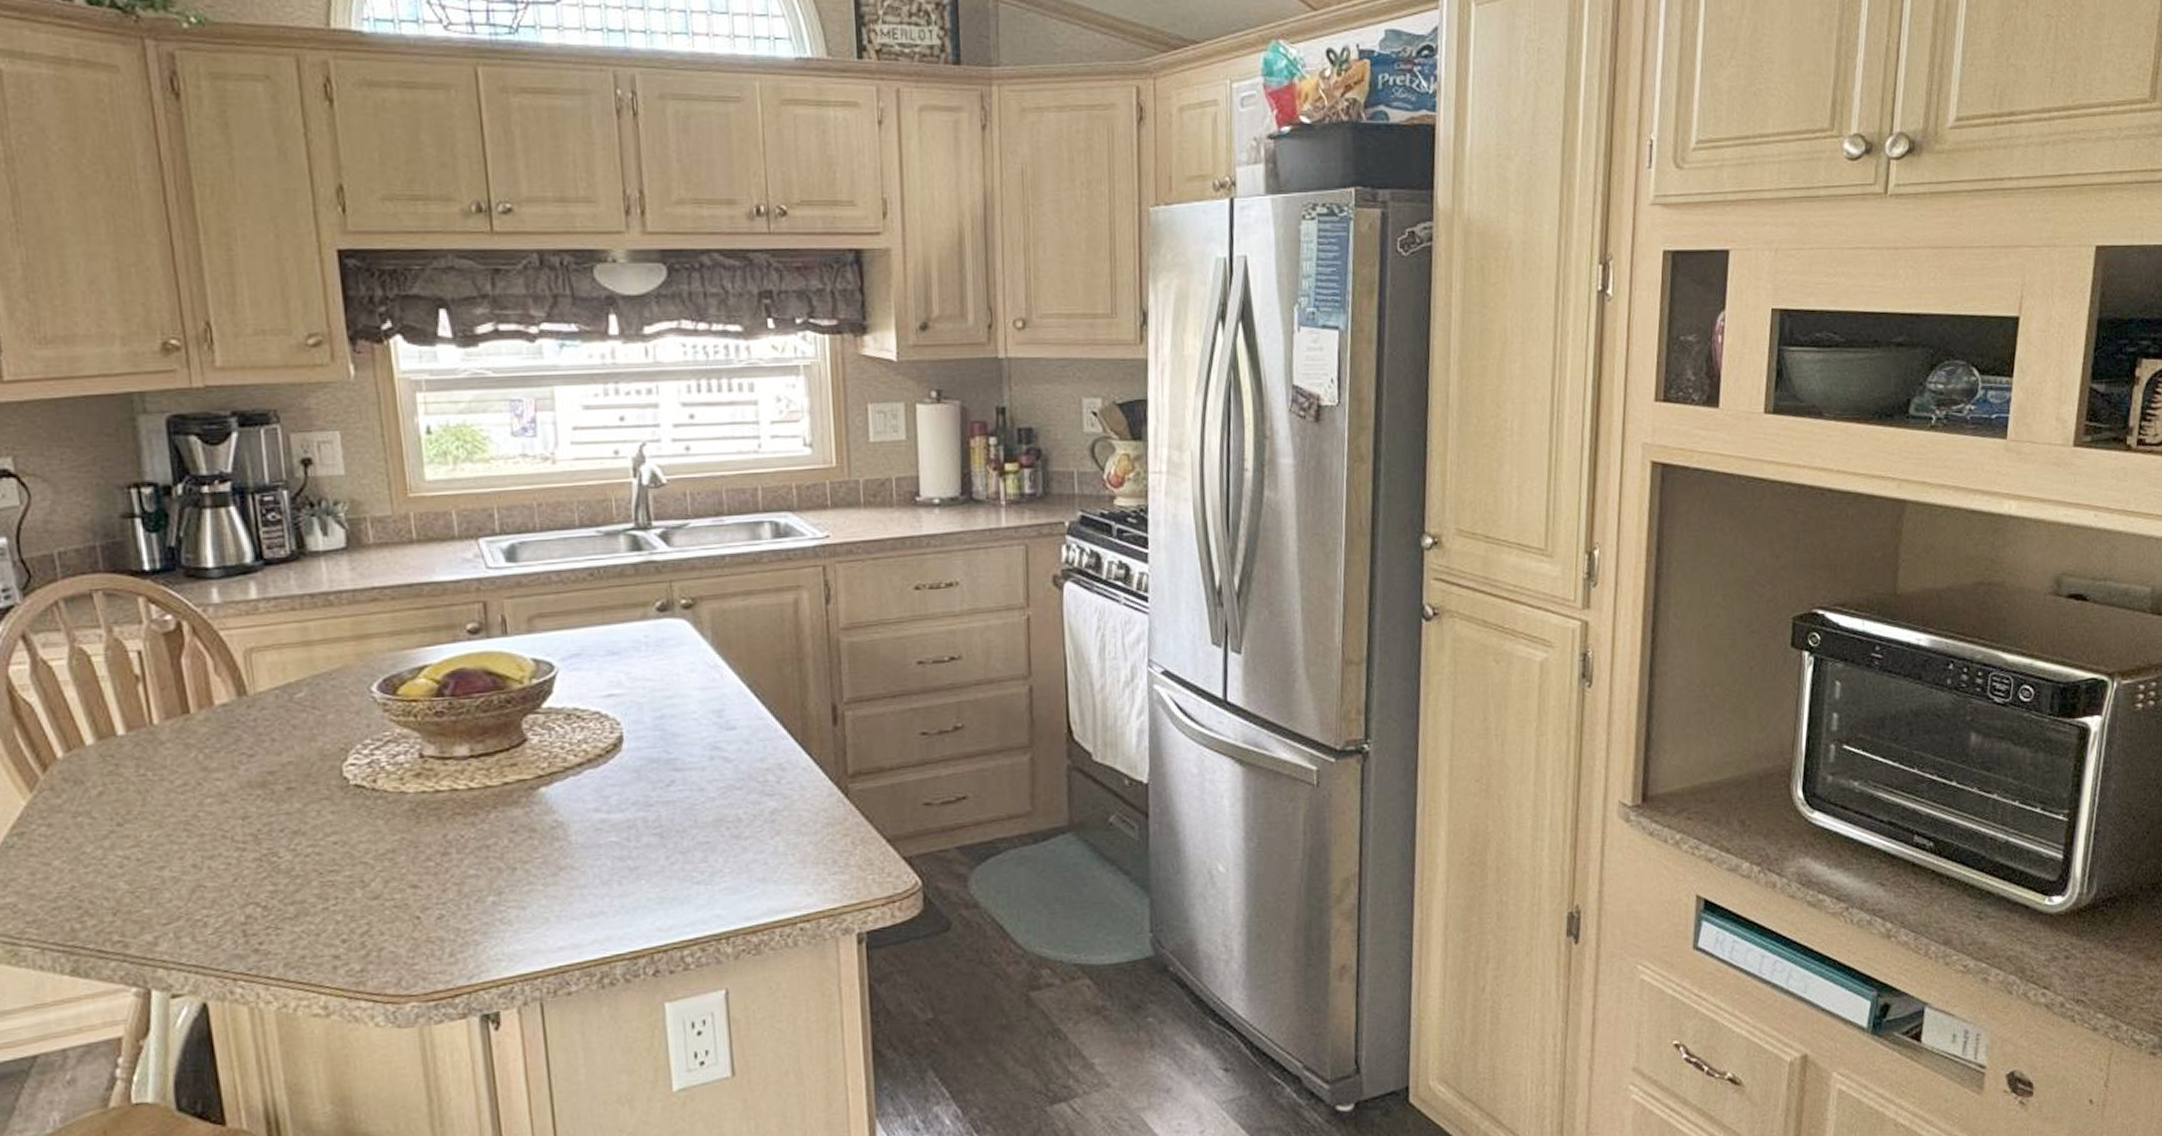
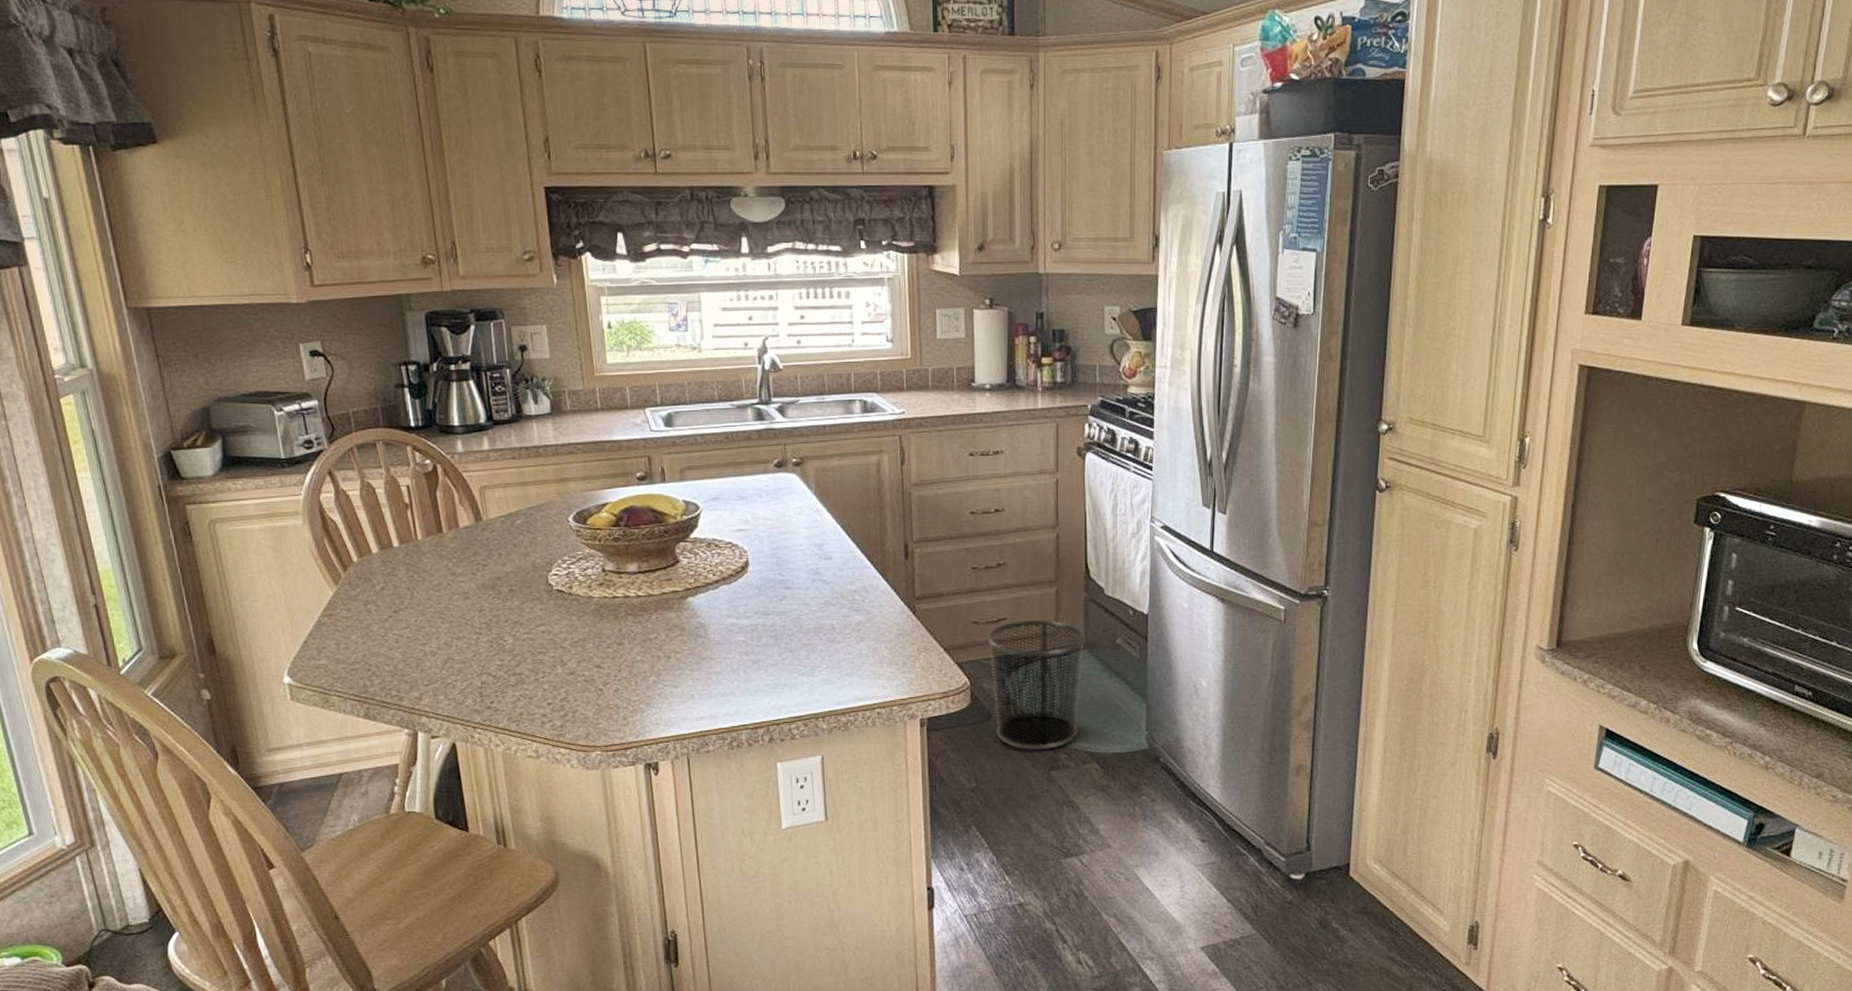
trash can: none [943,795,1071,967] -> present [987,619,1086,750]

